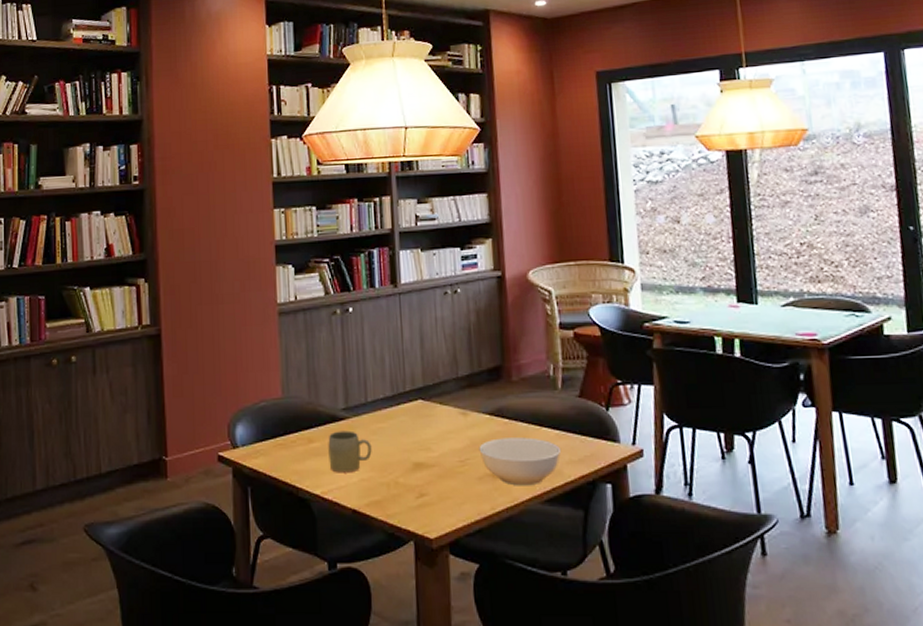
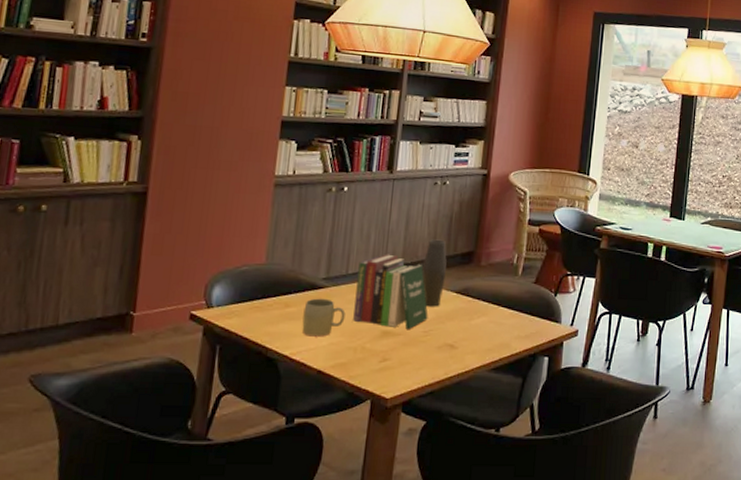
books: none [377,376,462,459] -> present [353,254,428,329]
vase: none [447,355,474,433] -> present [422,239,447,307]
bowl: present [479,437,562,486] -> none [442,313,513,356]

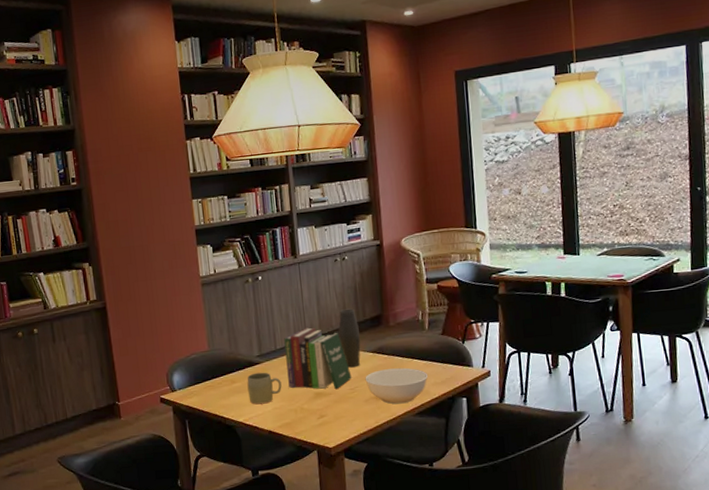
bowl: none [442,313,513,356] -> present [365,367,429,404]

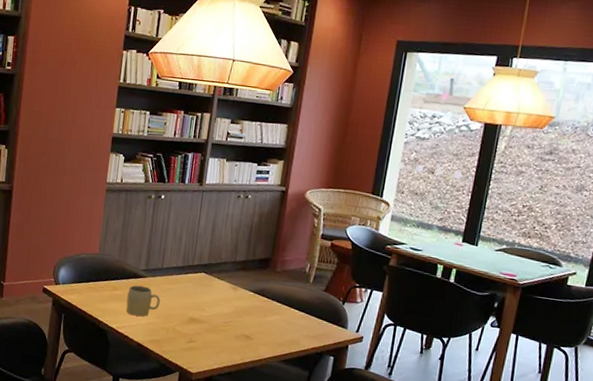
books: present [284,327,352,389] -> none [166,254,229,319]
vase: present [338,308,361,368] -> none [225,244,247,303]
bowl: present [365,367,429,404] -> none [240,310,303,348]

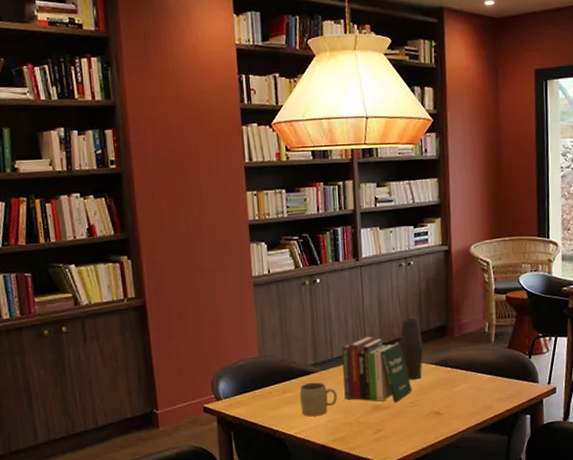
books: none [166,254,229,319] -> present [341,335,412,402]
vase: none [225,244,247,303] -> present [400,317,423,380]

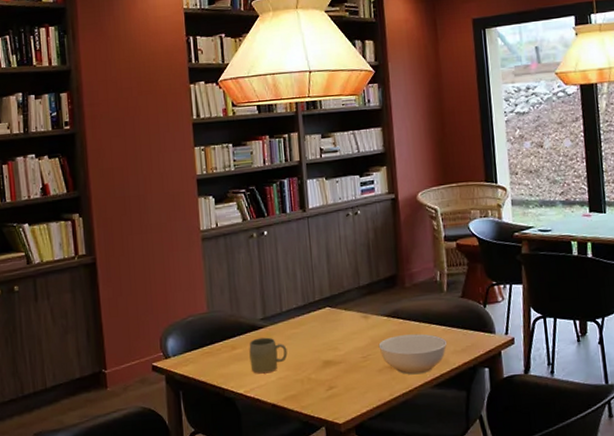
books: present [341,335,412,402] -> none [290,287,364,357]
vase: present [400,317,423,380] -> none [350,267,374,333]
bowl: none [426,381,492,420] -> present [378,333,448,375]

